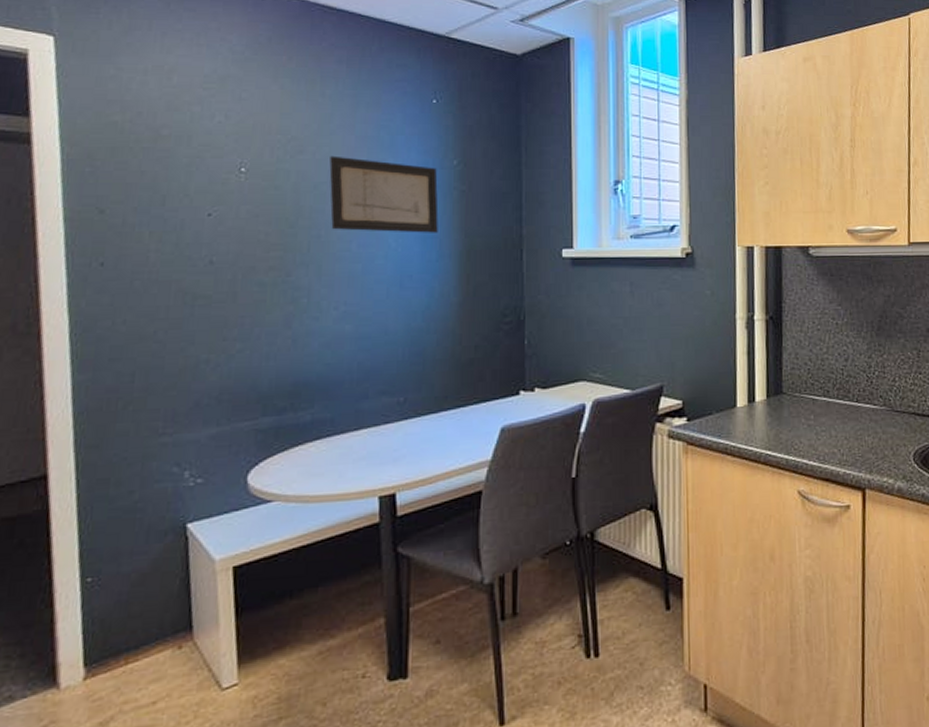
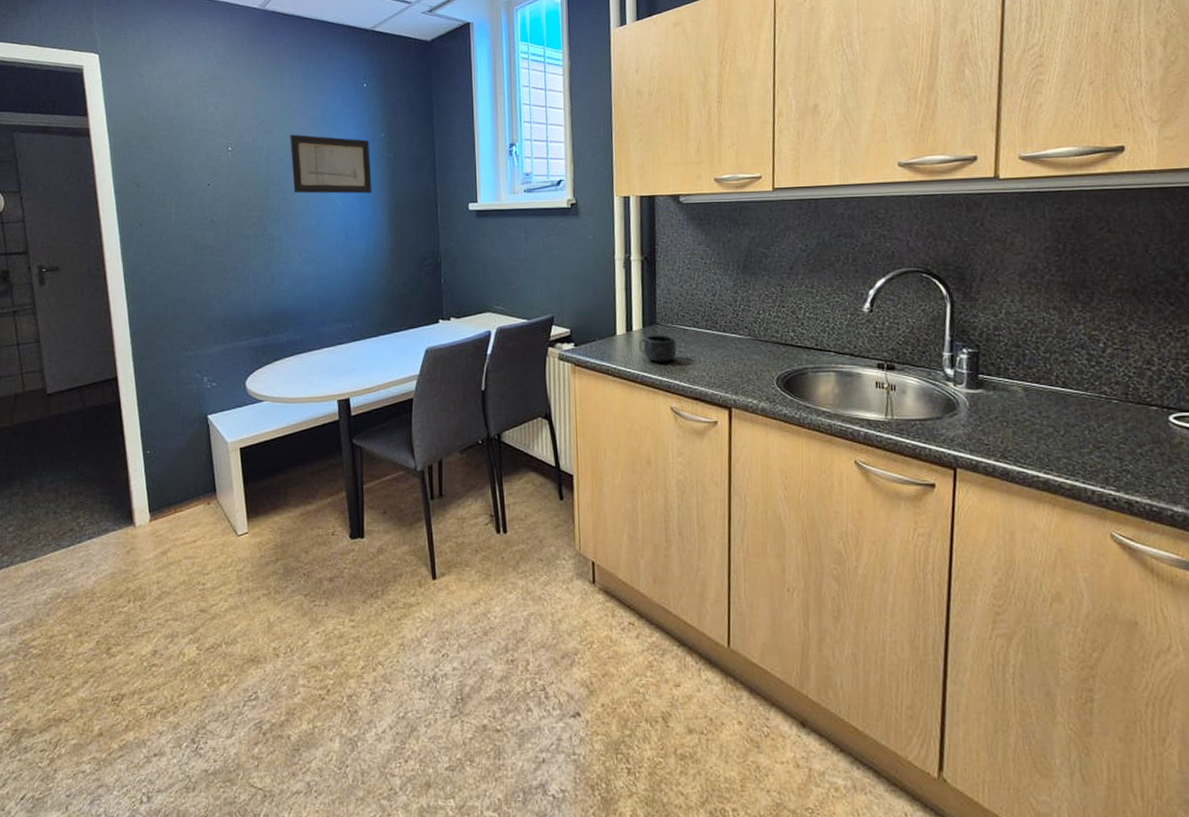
mug: none [763,406,805,439] -> present [639,334,677,363]

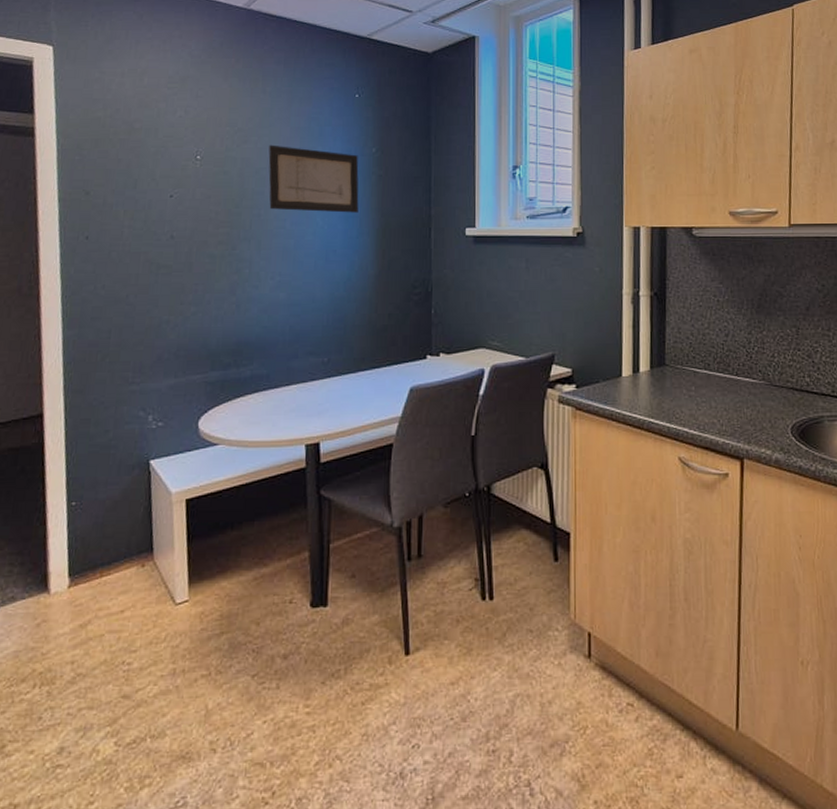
mug: present [639,334,677,363] -> none [646,377,686,408]

